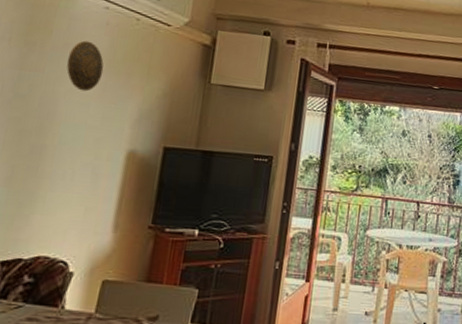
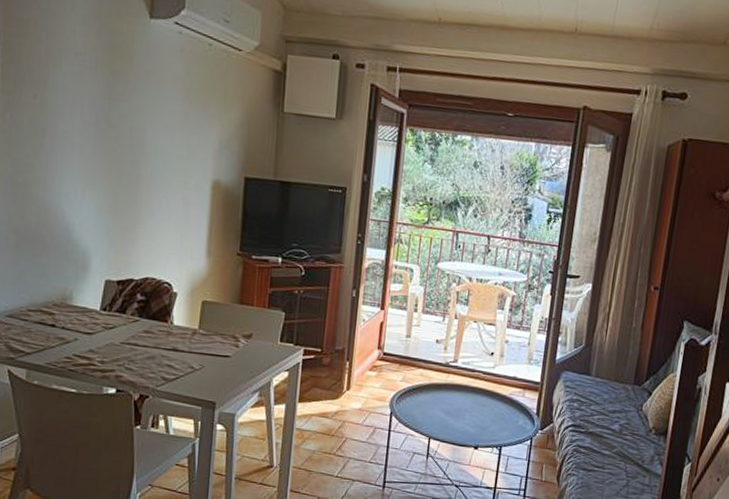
decorative plate: present [66,40,104,92] -> none [149,68,184,121]

